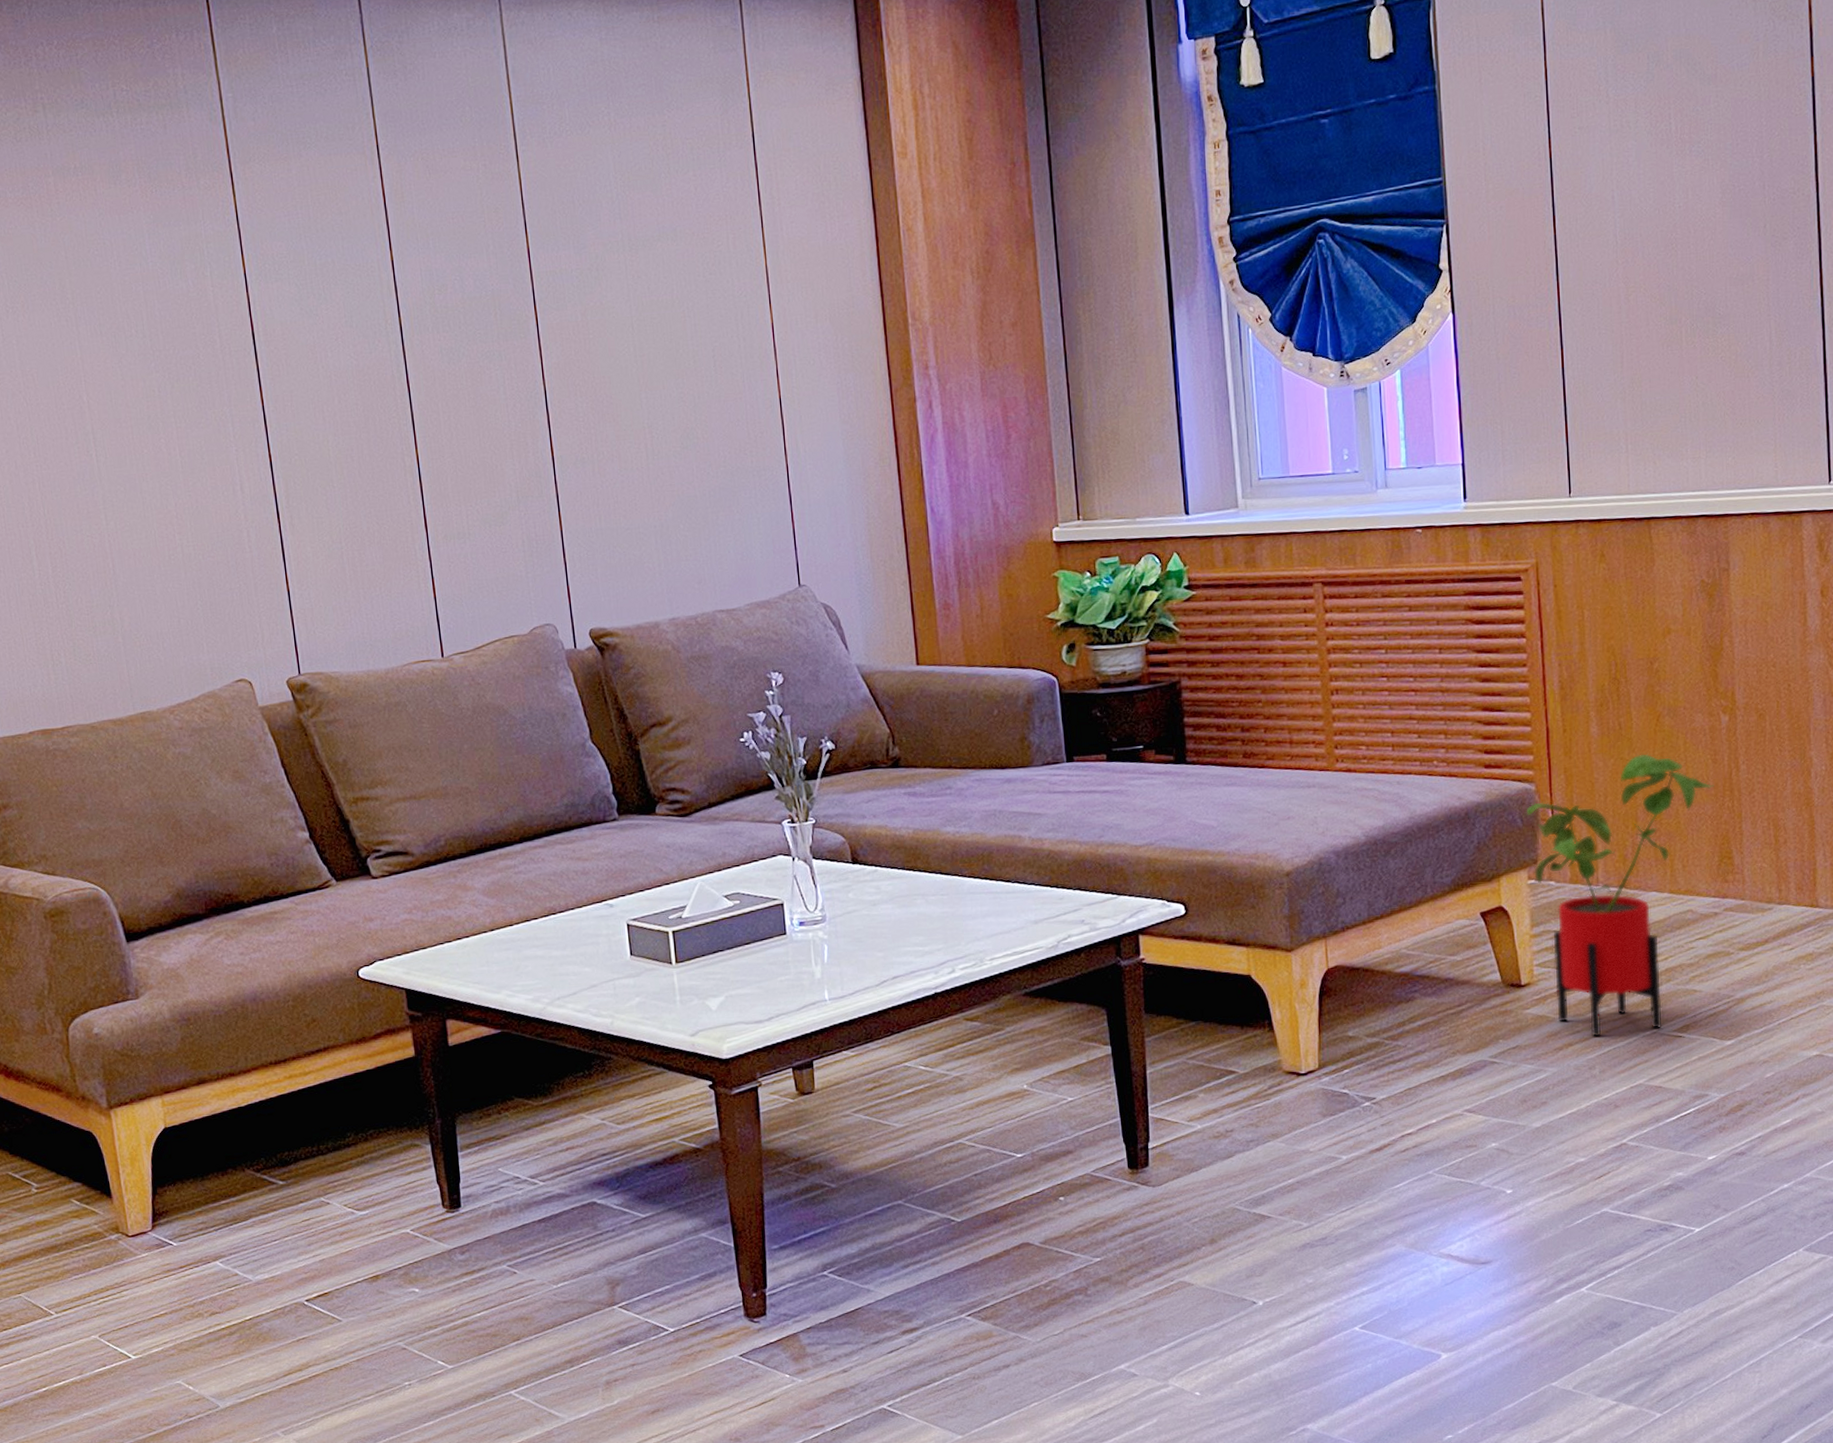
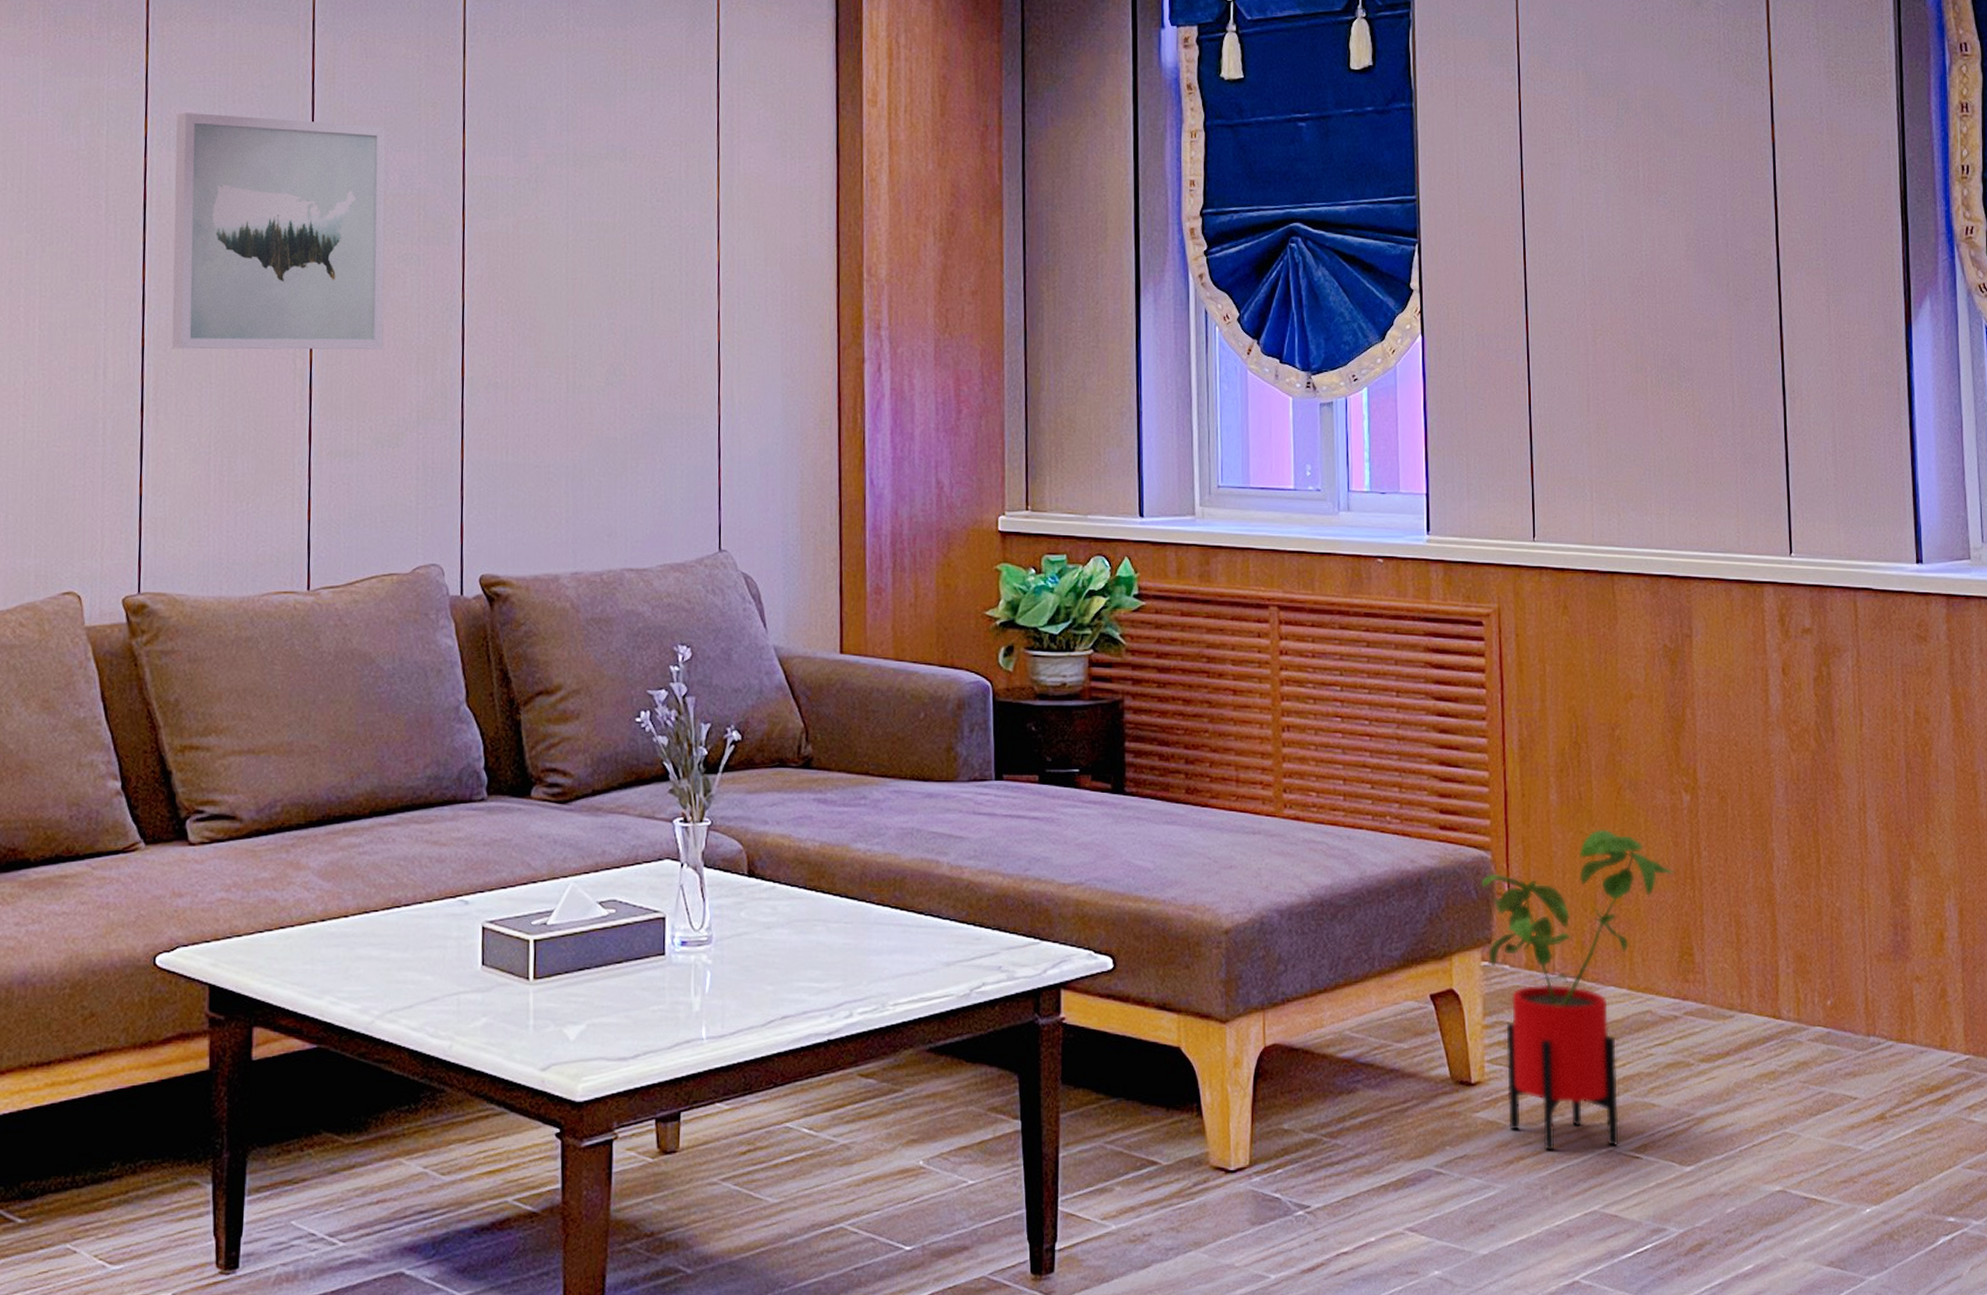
wall art: none [268,236,479,461] -> present [171,112,386,350]

